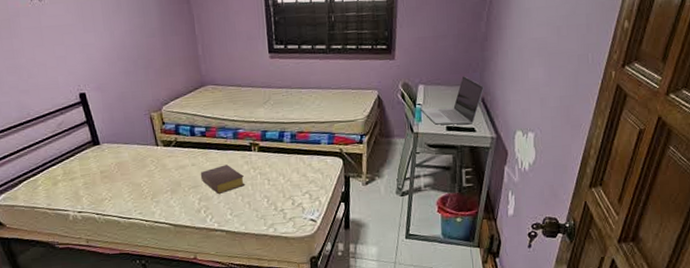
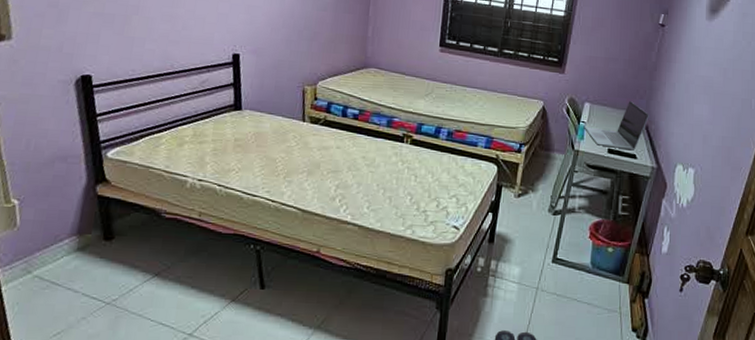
bible: present [200,164,246,195] -> none [343,152,390,184]

